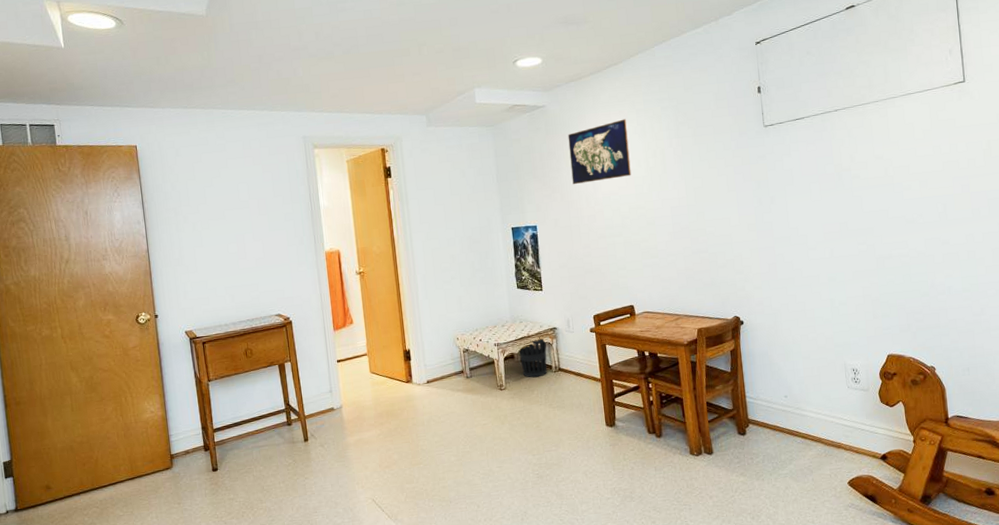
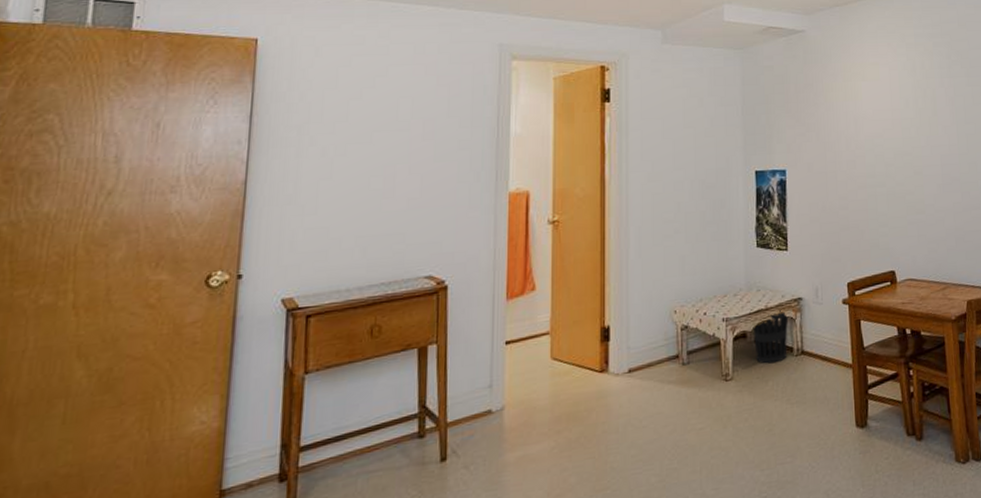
map: present [567,119,631,184] -> none [828,52,898,123]

